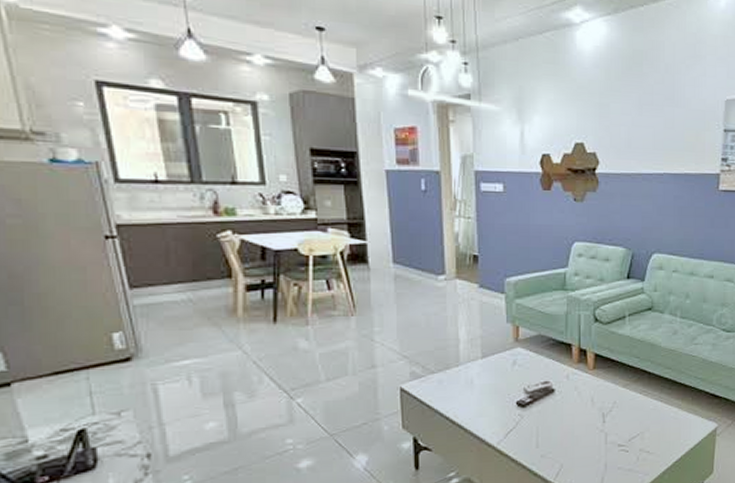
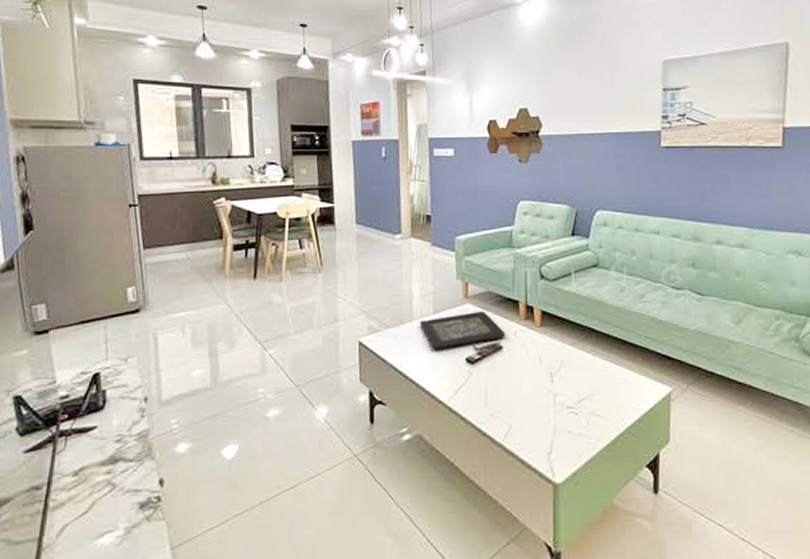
decorative tray: none [466,354,558,394] -> present [419,310,506,349]

